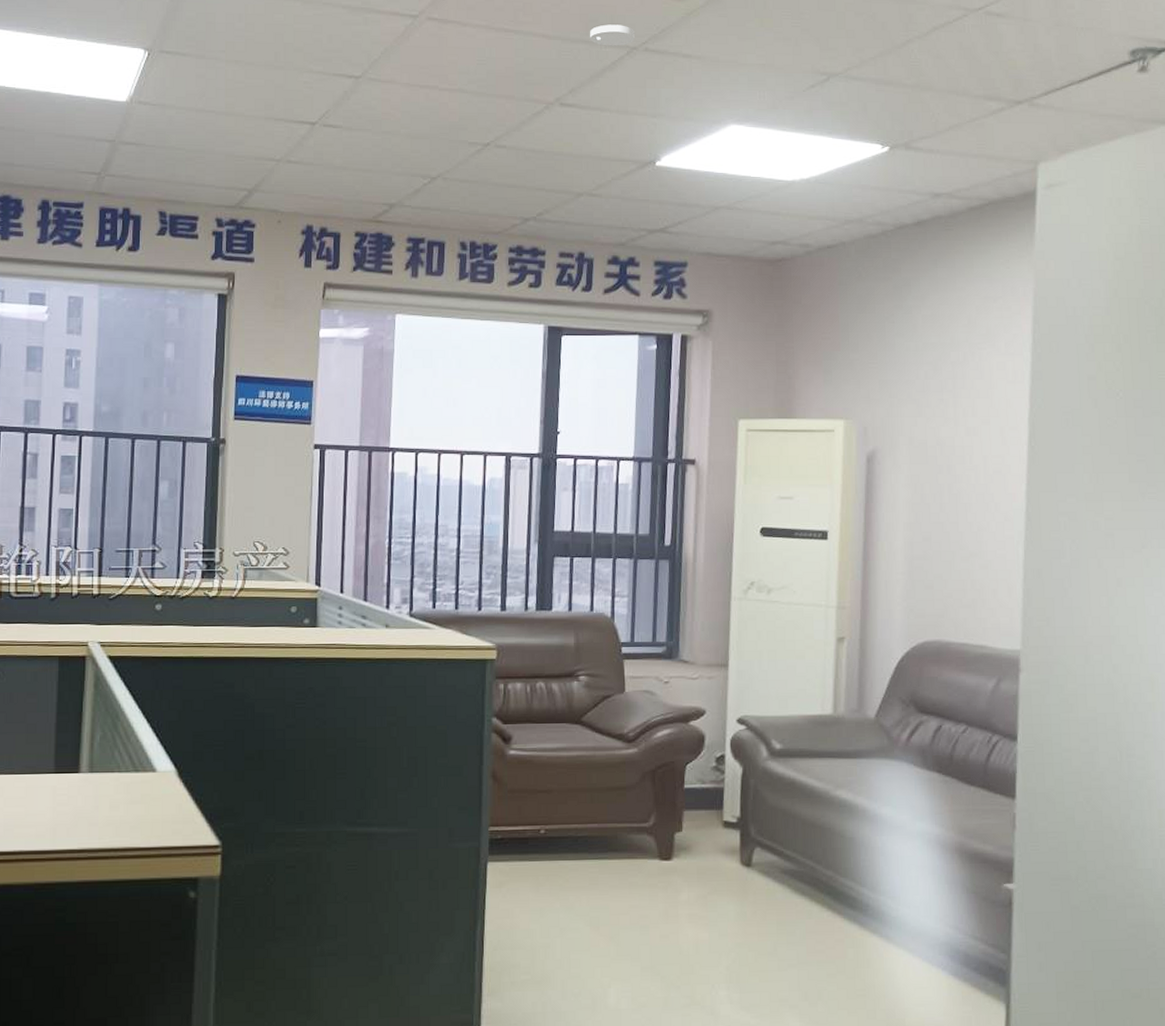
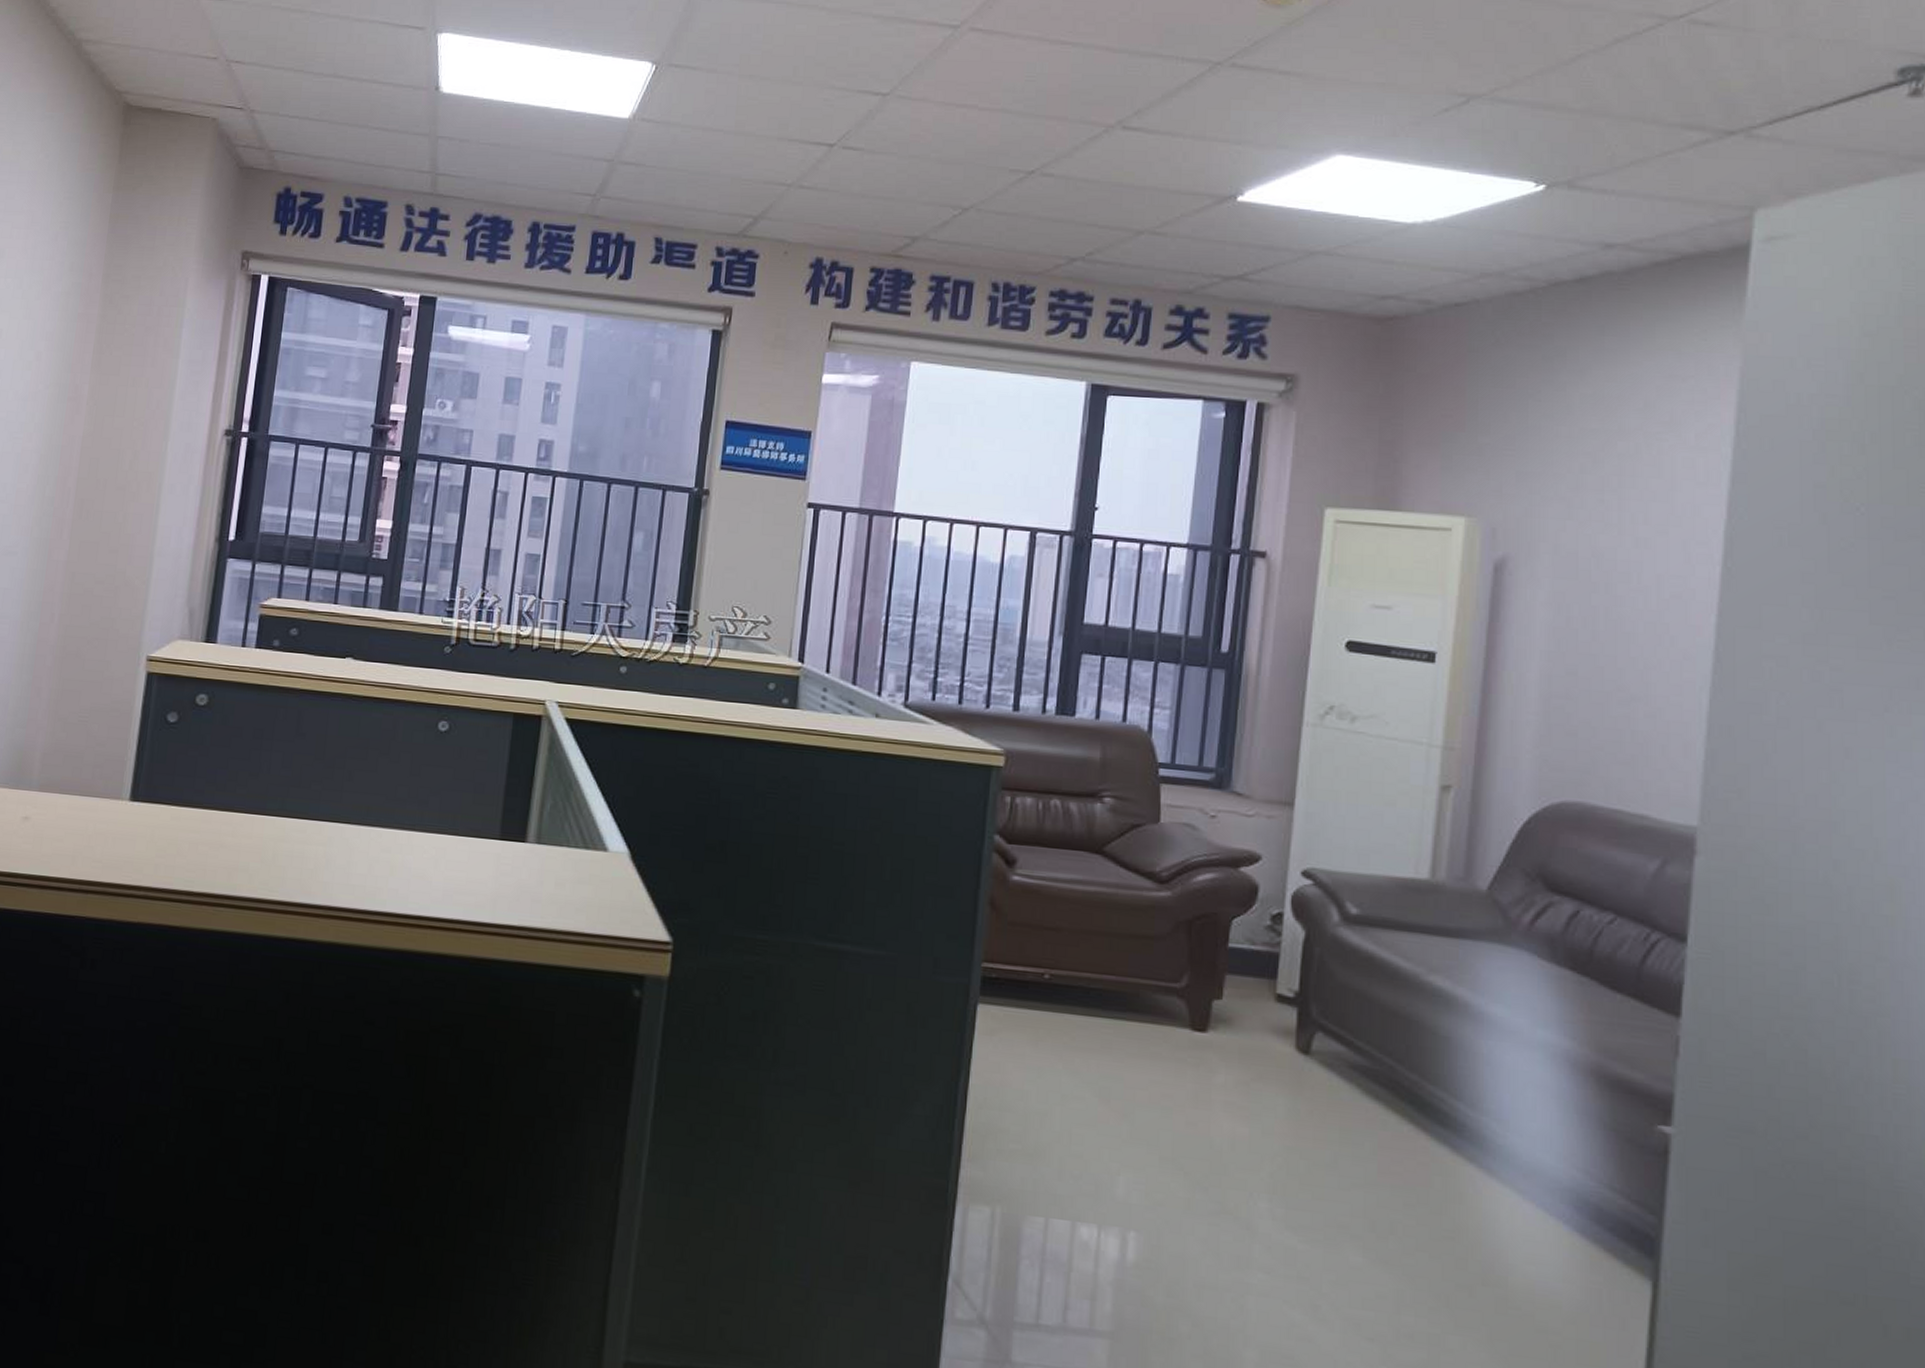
smoke detector: present [589,24,636,46] -> none [1163,36,1221,61]

